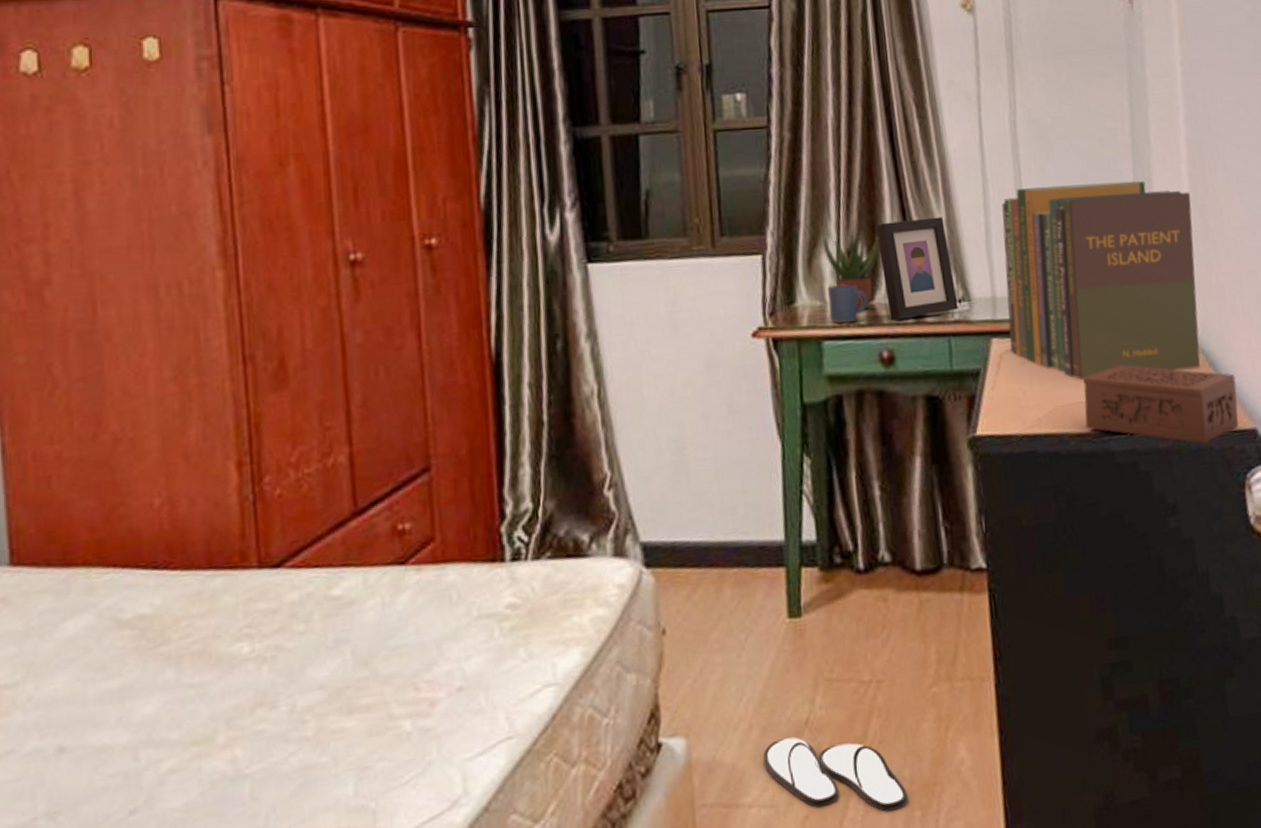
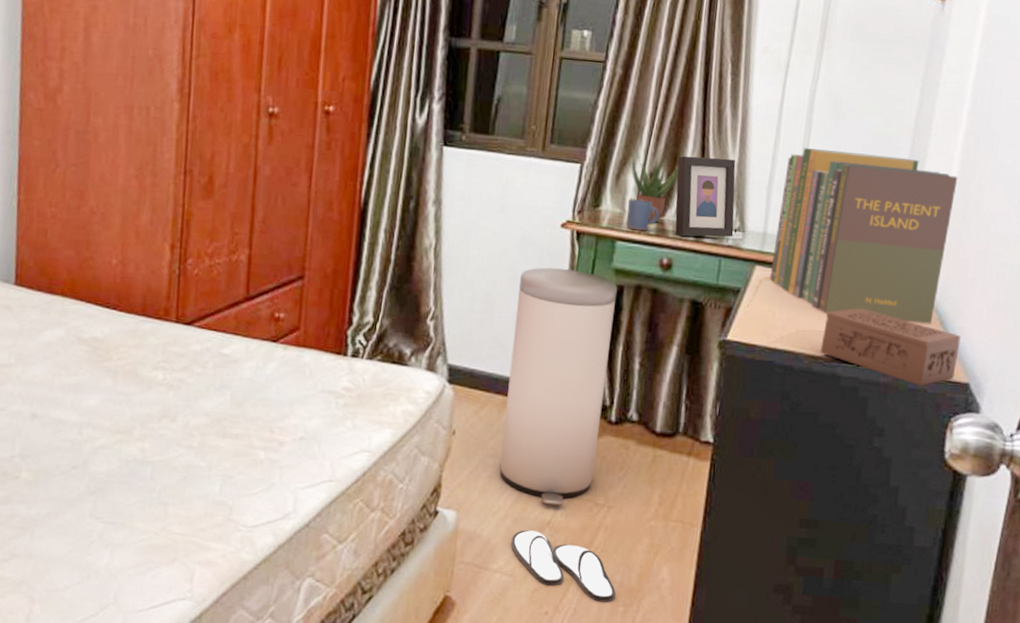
pedal bin: none [713,386,852,699] -> present [499,267,618,506]

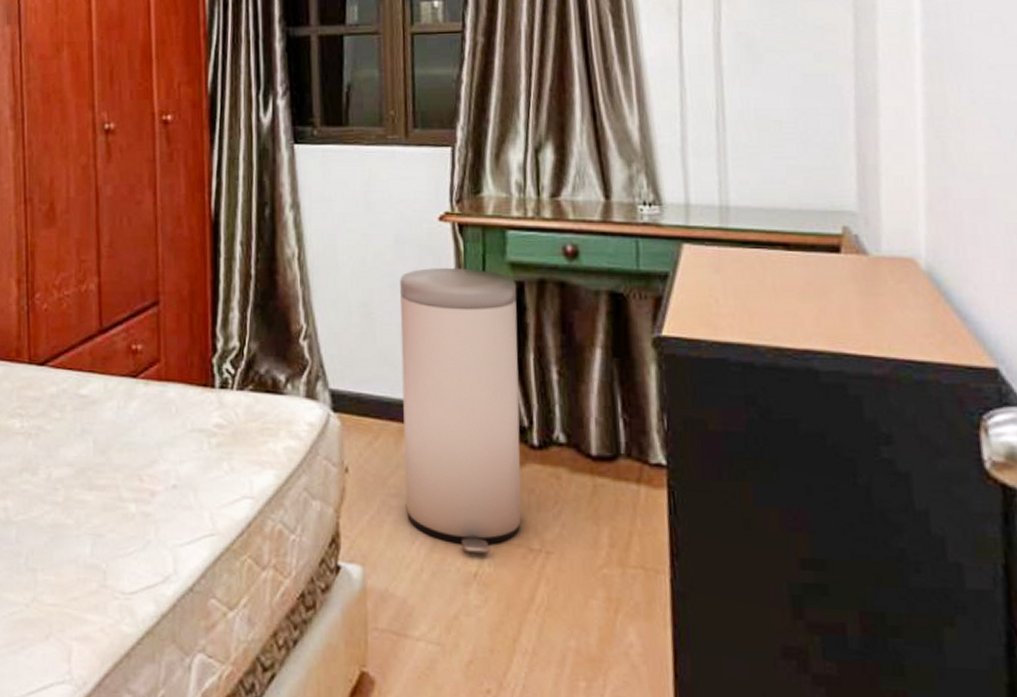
slippers: present [511,530,616,602] -> none [432,586,573,675]
mug: present [626,199,659,231] -> none [514,180,553,216]
potted plant: present [631,149,685,222] -> none [510,118,572,203]
picture frame: present [675,156,736,238] -> none [565,122,648,217]
books: present [769,148,958,324] -> none [700,97,929,297]
decorative box: present [820,308,961,387] -> none [785,284,975,377]

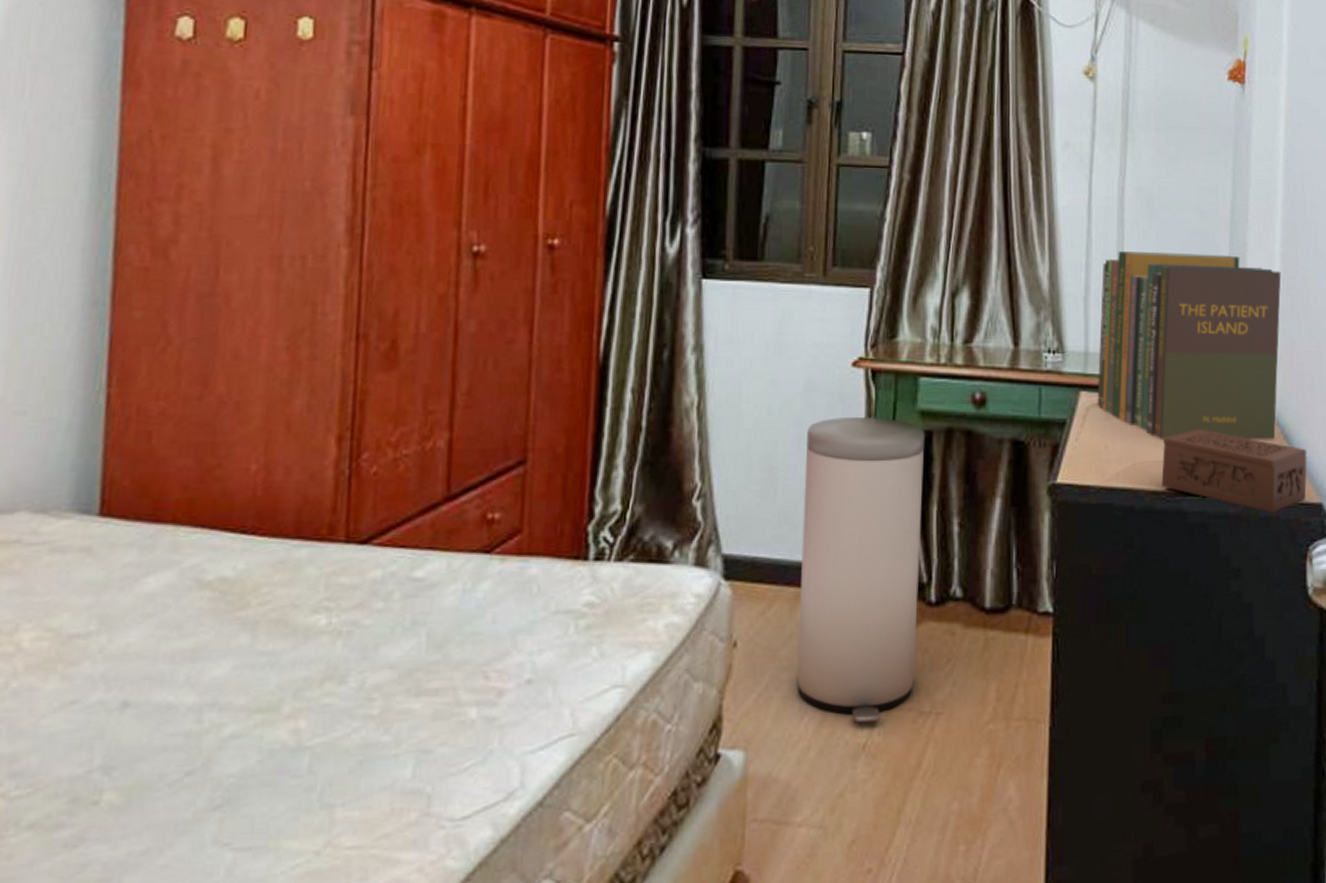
books: none [700,97,929,297] -> present [1097,251,1281,440]
decorative box: none [785,284,975,377] -> present [1161,429,1307,513]

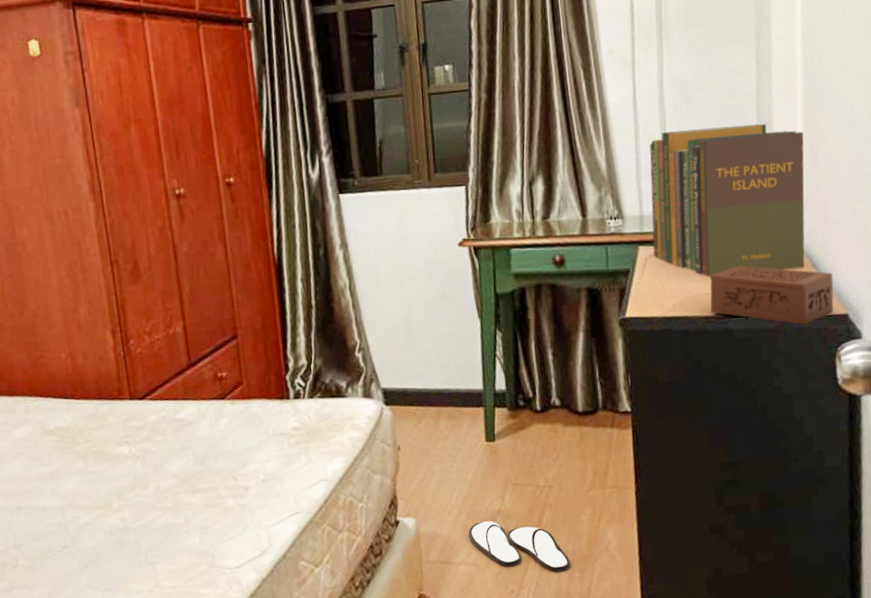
pedal bin: present [796,417,925,723] -> none [431,281,531,496]
slippers: none [817,761,954,843] -> present [468,521,571,572]

